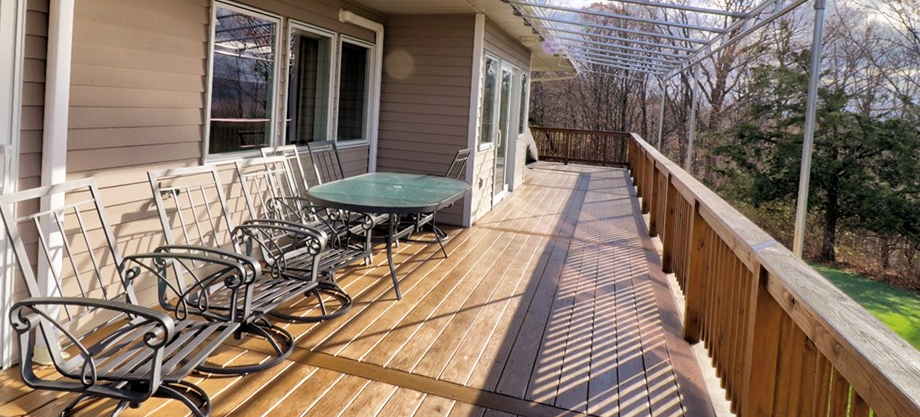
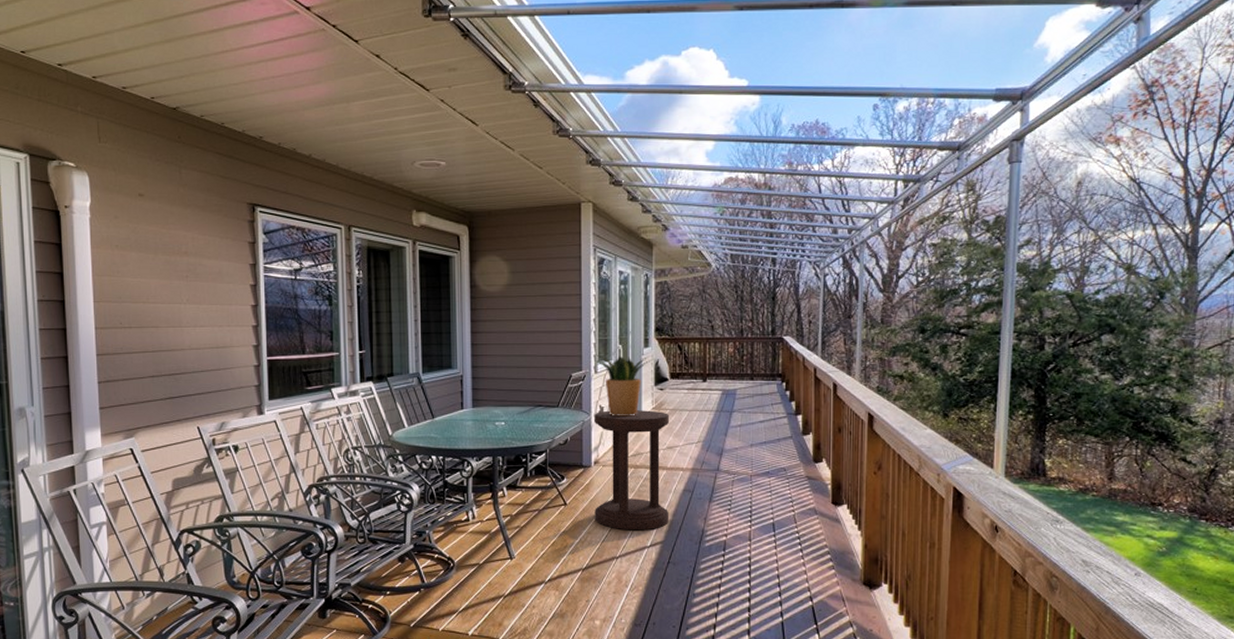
side table: none [469,182,535,283] -> present [595,410,670,531]
potted plant: none [478,136,526,189] -> present [595,354,654,417]

